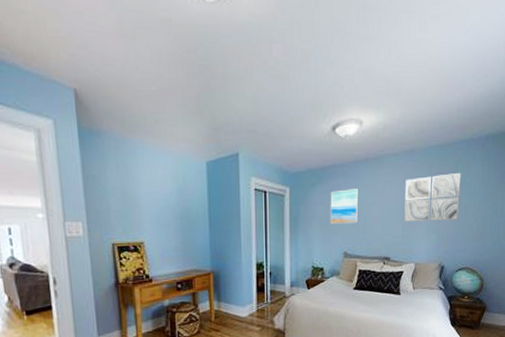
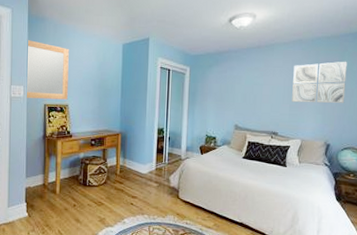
home mirror: none [78,160,142,237] -> present [26,39,69,100]
wall art: present [330,189,358,224] -> none [223,71,250,101]

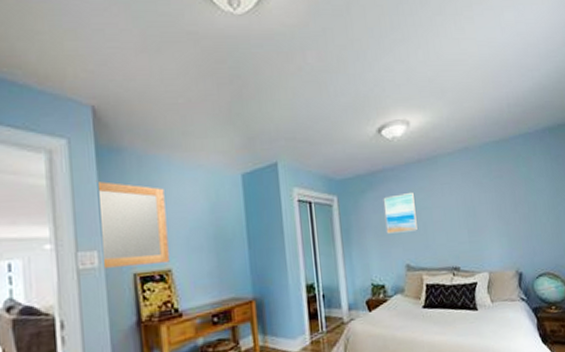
wall art: none [223,71,250,101] -> present [383,193,418,234]
wall art: present [292,61,347,103] -> none [464,168,529,226]

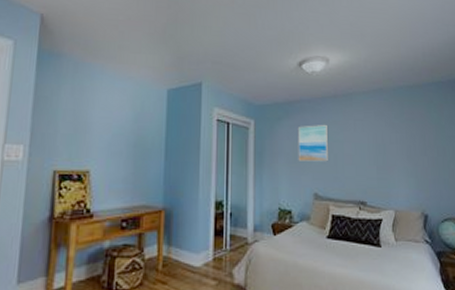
home mirror: present [95,180,170,268] -> none [28,80,94,164]

